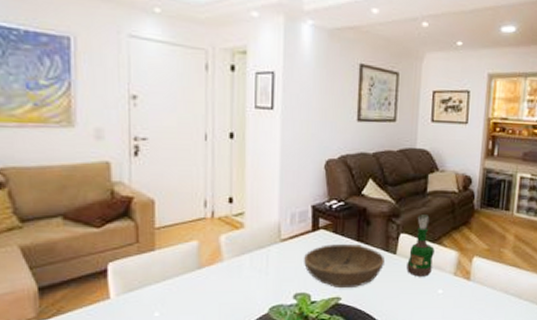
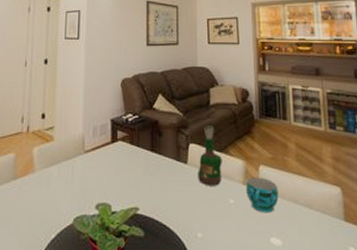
bowl: present [304,244,385,289] -> none [105,155,177,199]
cup: none [456,268,490,303] -> present [246,177,279,213]

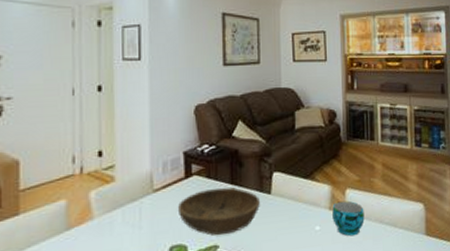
bowl: none [105,155,177,199] -> present [178,187,260,236]
grog bottle: present [198,124,222,186] -> none [282,150,308,215]

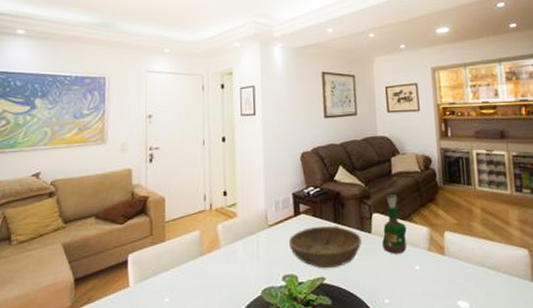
grog bottle: none [282,150,308,215] -> present [382,193,407,254]
cup: present [332,200,365,237] -> none [431,243,465,278]

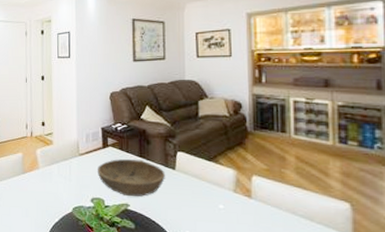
grog bottle: present [382,193,407,254] -> none [186,135,211,192]

